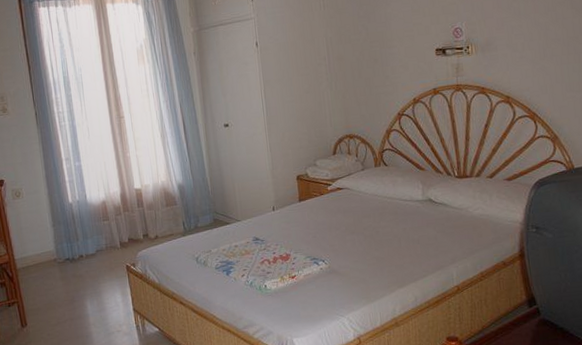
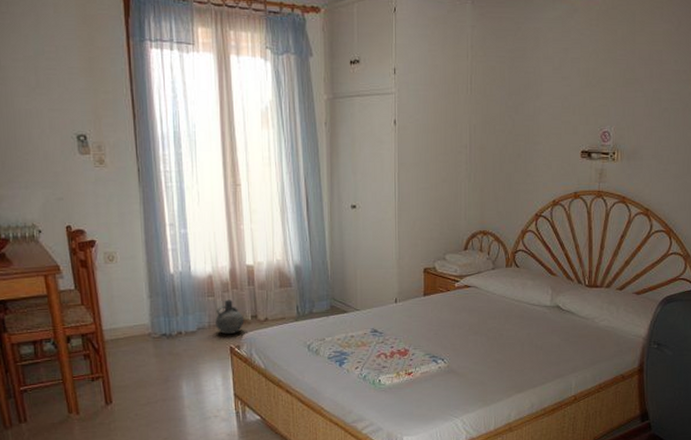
ceramic jug: none [111,222,137,254] -> present [215,299,245,334]

